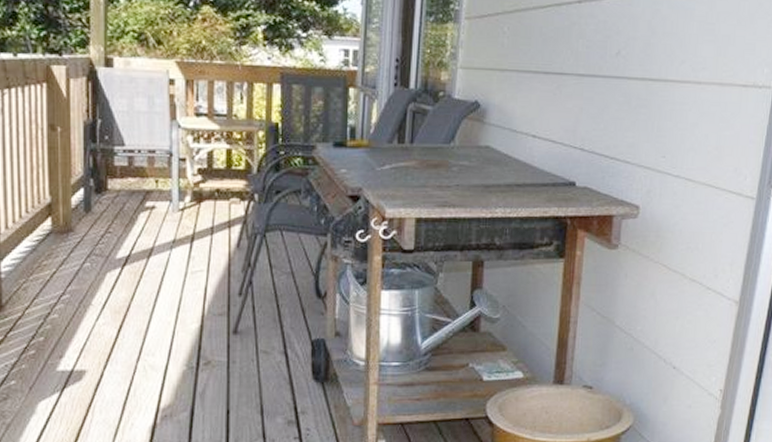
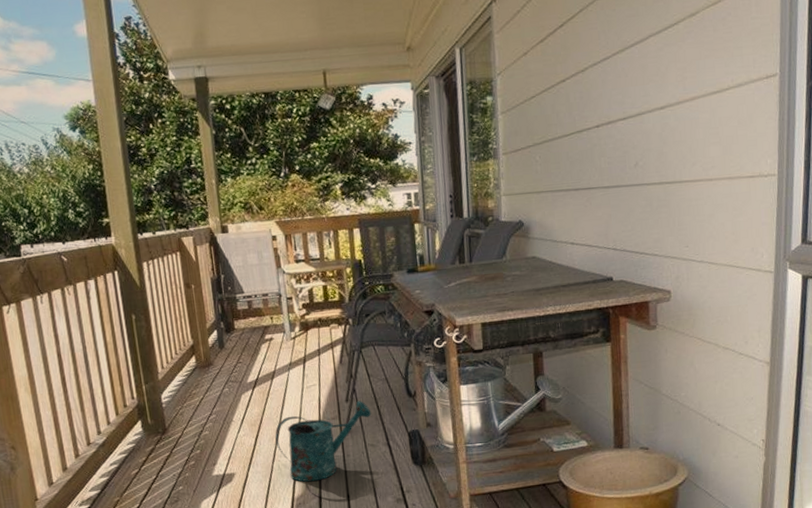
watering can: none [144,296,269,390] -> present [275,401,372,482]

